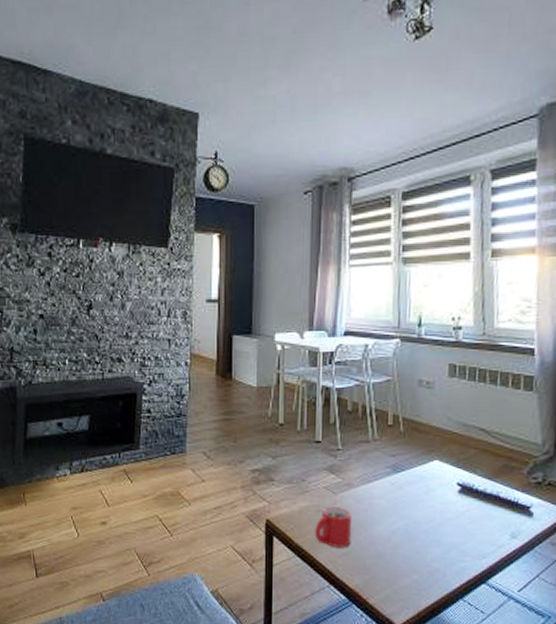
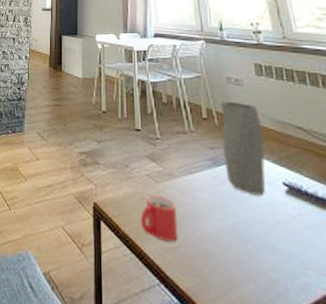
vase: none [404,405,447,497] -> present [219,101,266,196]

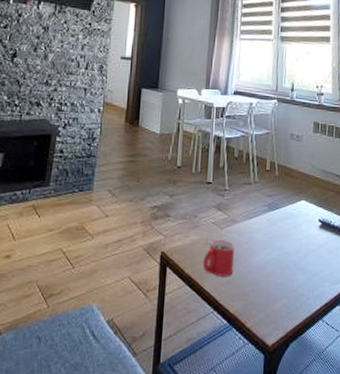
vase: present [219,101,266,196] -> none [278,155,312,232]

